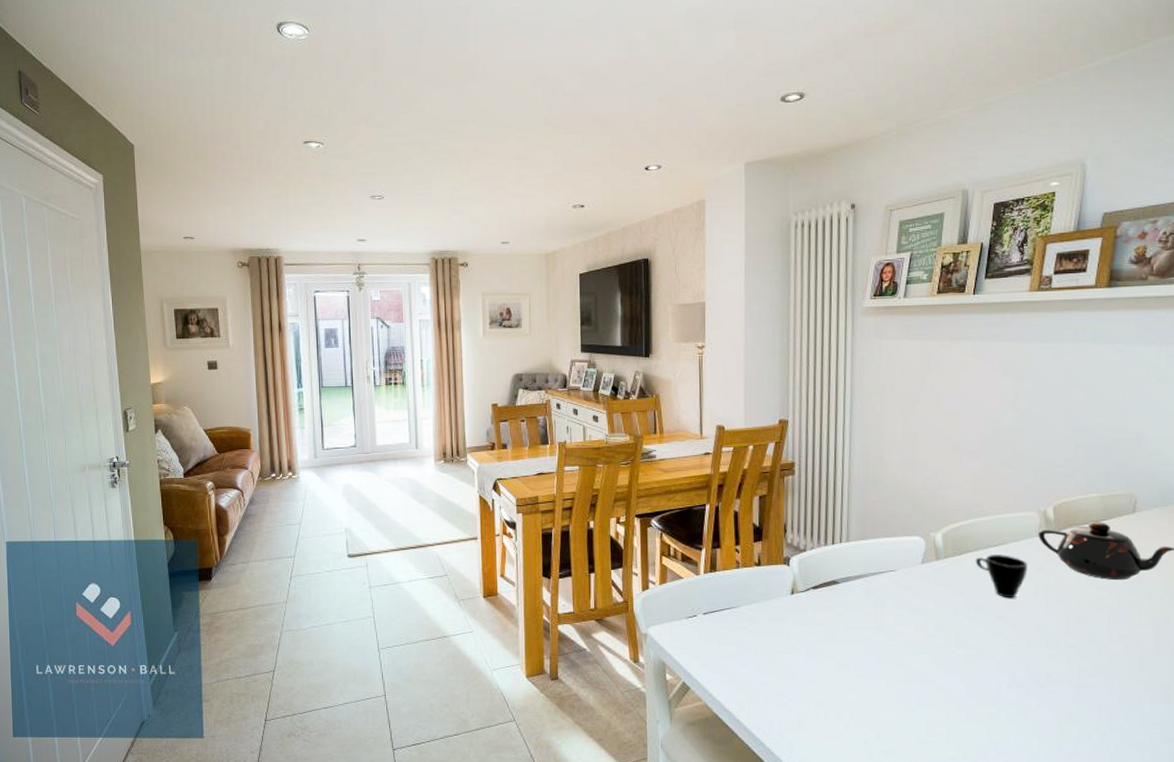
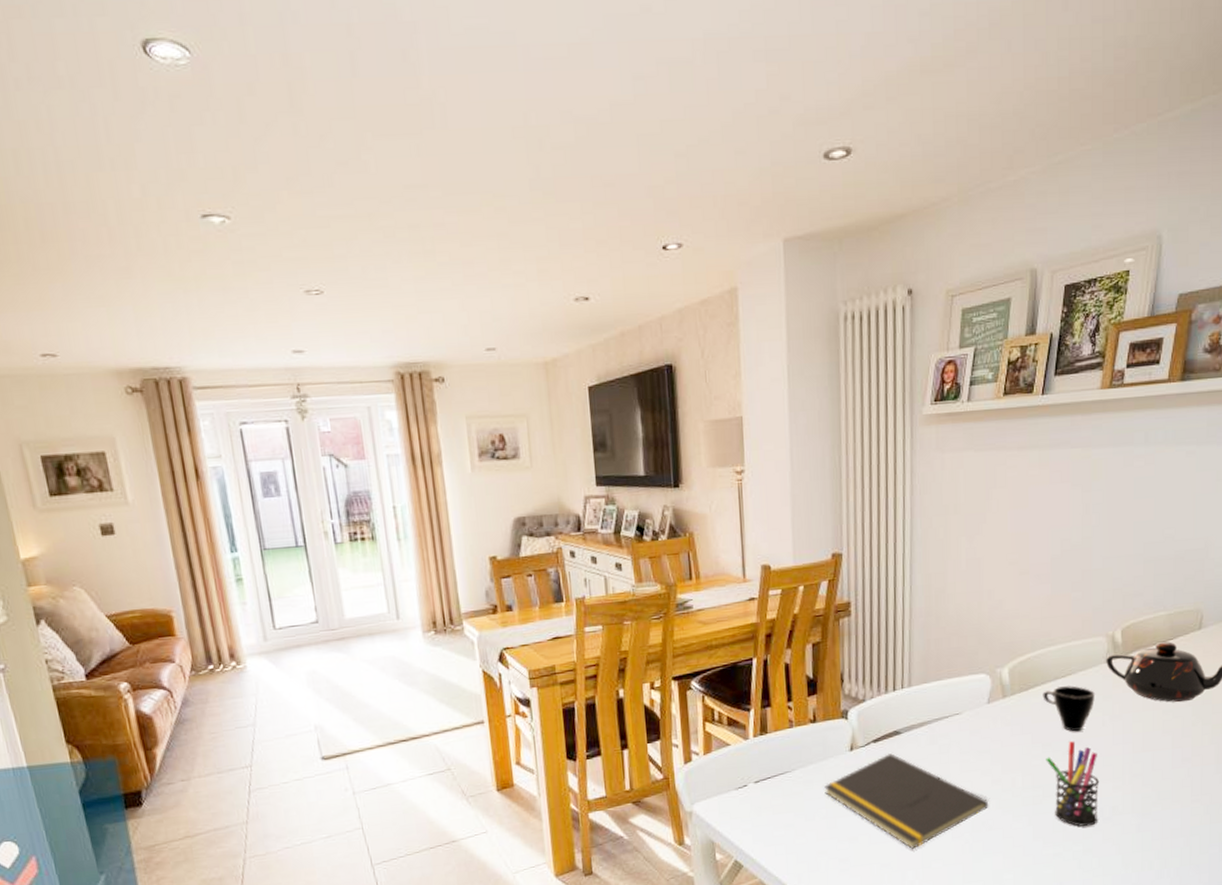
notepad: none [765,601,923,693] -> present [823,753,989,850]
pen holder: none [979,606,1034,691] -> present [1046,740,1100,827]

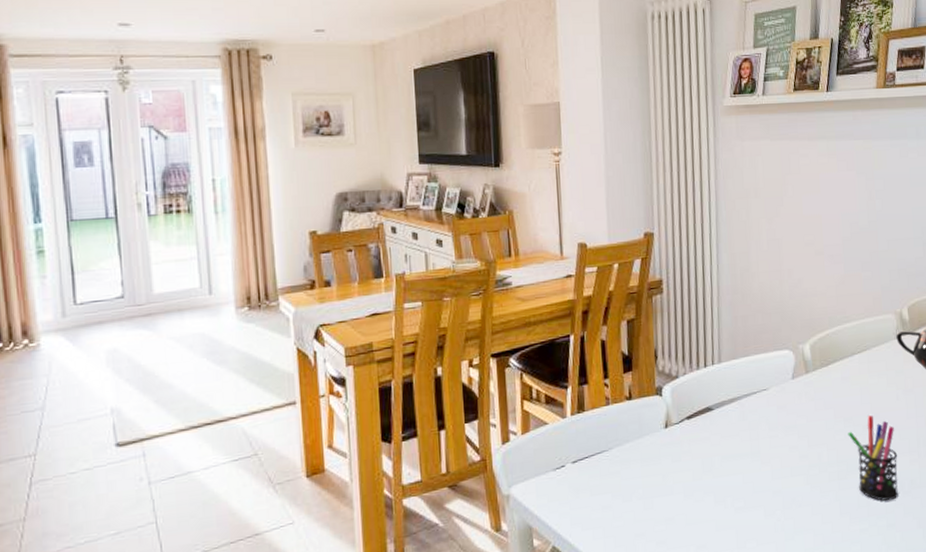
notepad: present [823,753,989,850] -> none [640,430,798,530]
cup: present [1042,685,1095,732] -> none [841,361,889,407]

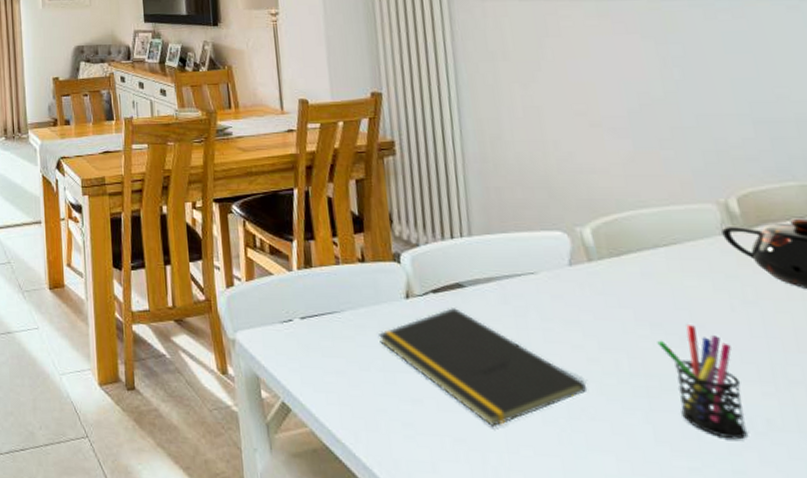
notepad: none [640,430,798,530] -> present [377,308,588,428]

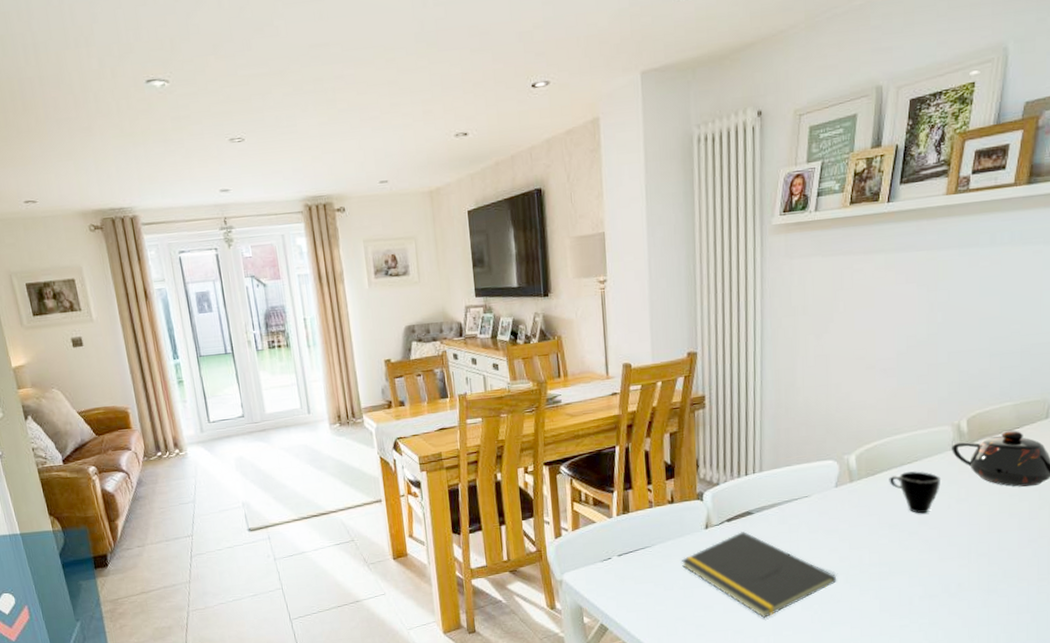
cup: none [640,257,715,314] -> present [889,471,940,514]
pen holder: present [657,323,748,440] -> none [892,521,946,602]

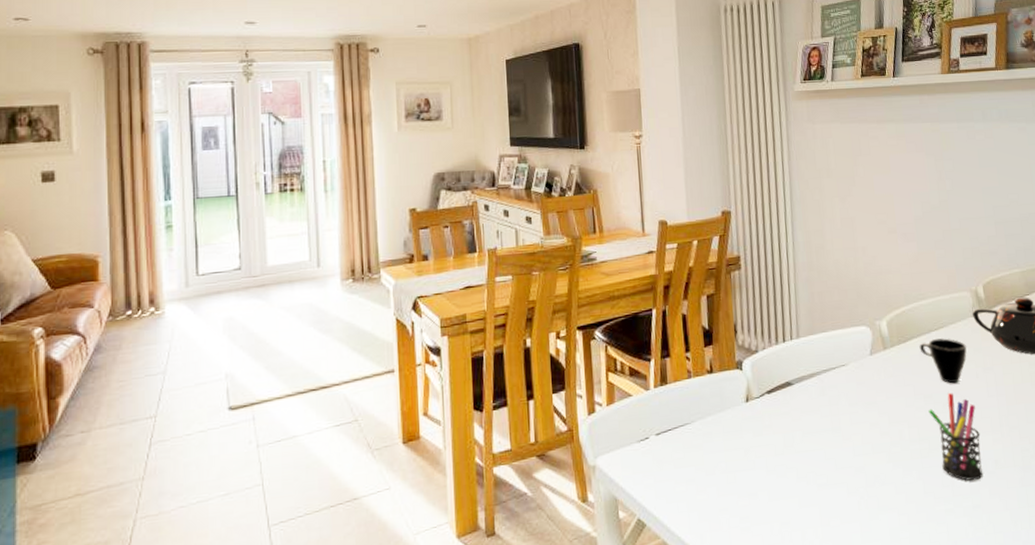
notepad: present [681,531,837,619] -> none [722,405,880,507]
pen holder: none [892,521,946,602] -> present [928,392,984,481]

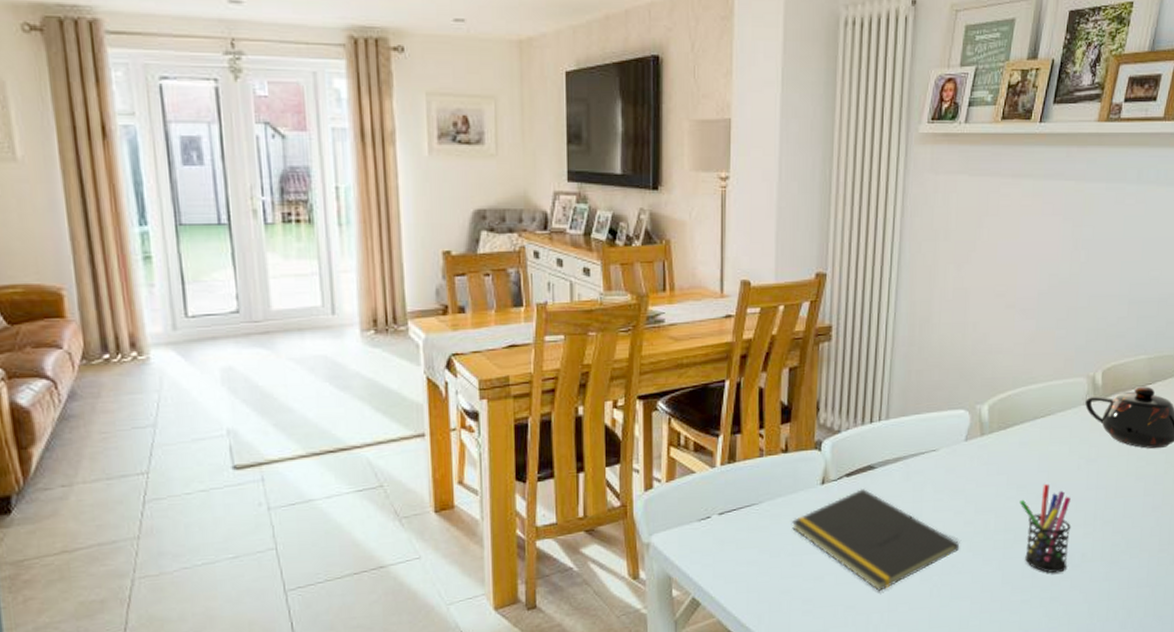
notepad: none [722,405,880,507] -> present [791,489,960,592]
cup: present [919,338,967,384] -> none [1020,426,1072,475]

